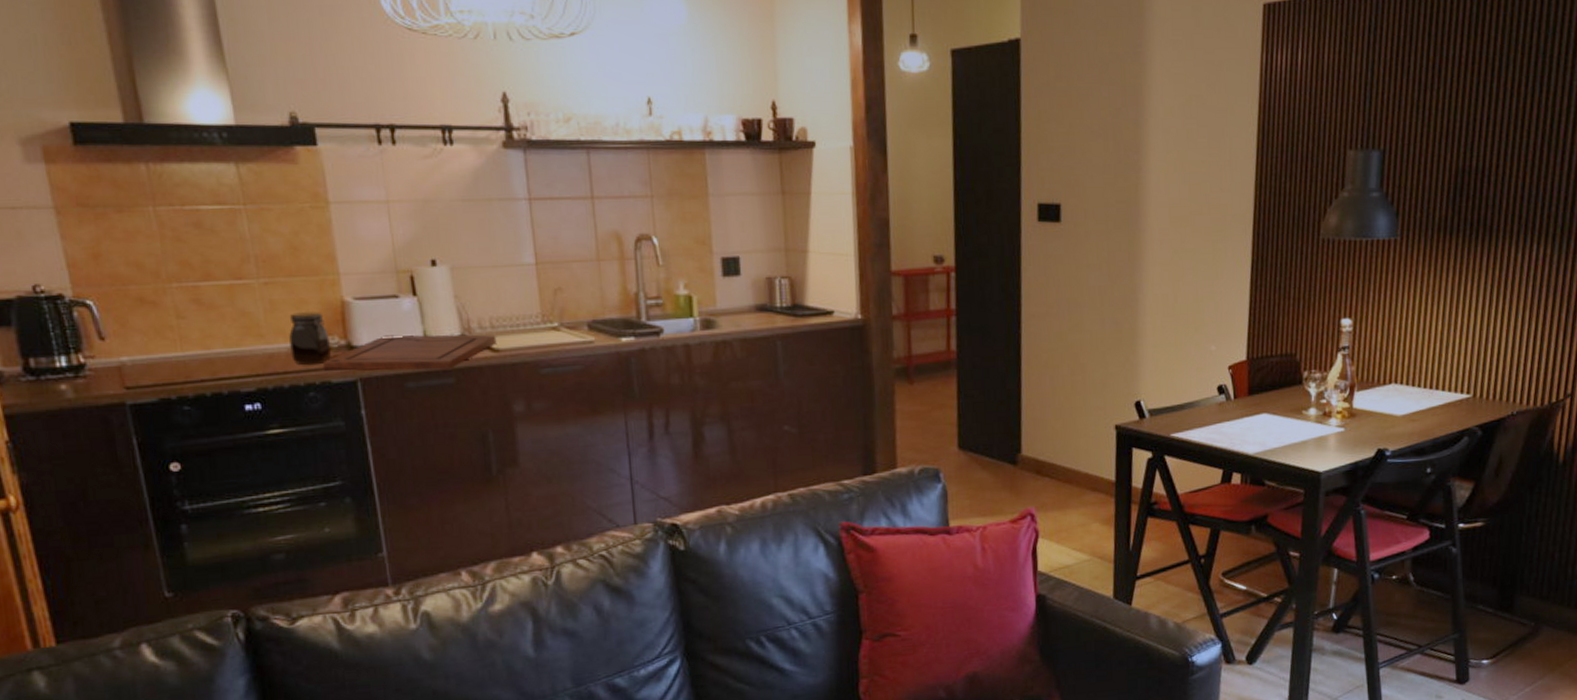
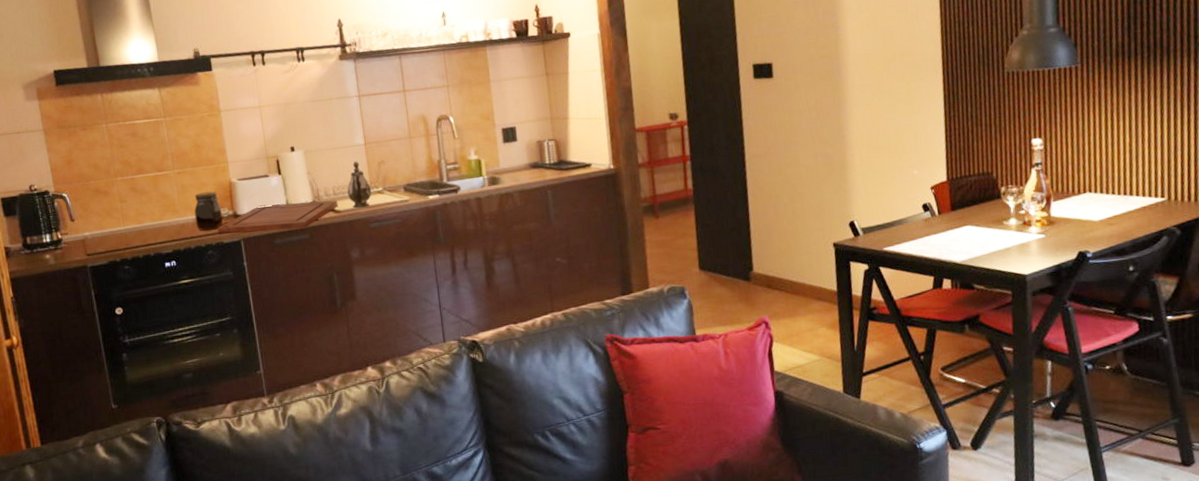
teapot: none [510,285,544,348] -> present [347,161,372,209]

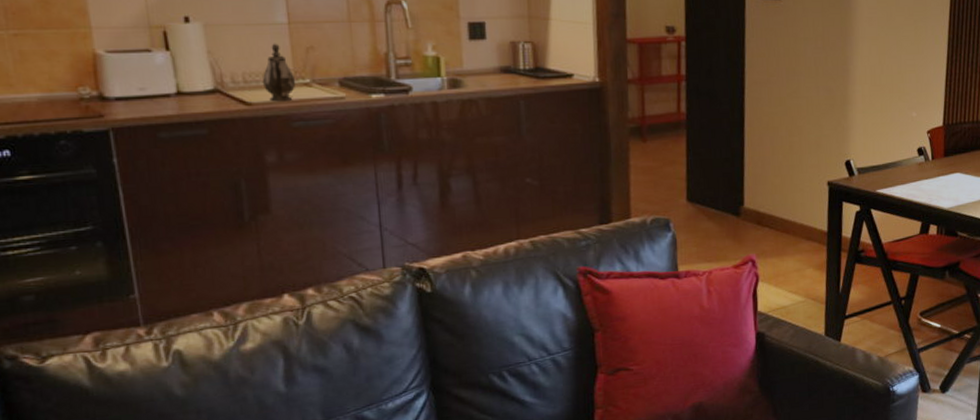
jar: present [194,191,224,232] -> none [39,63,84,115]
cutting board: present [218,200,338,235] -> none [75,87,250,122]

